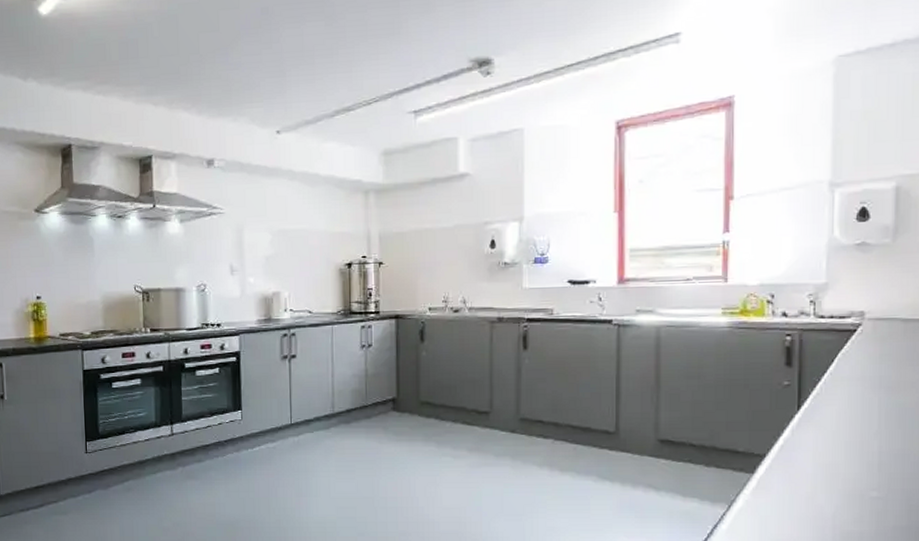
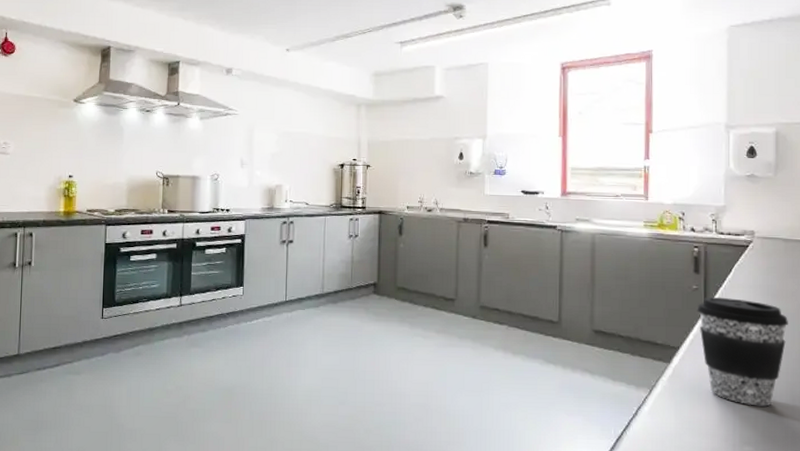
coffee cup: none [788,394,906,519] -> present [697,297,788,407]

